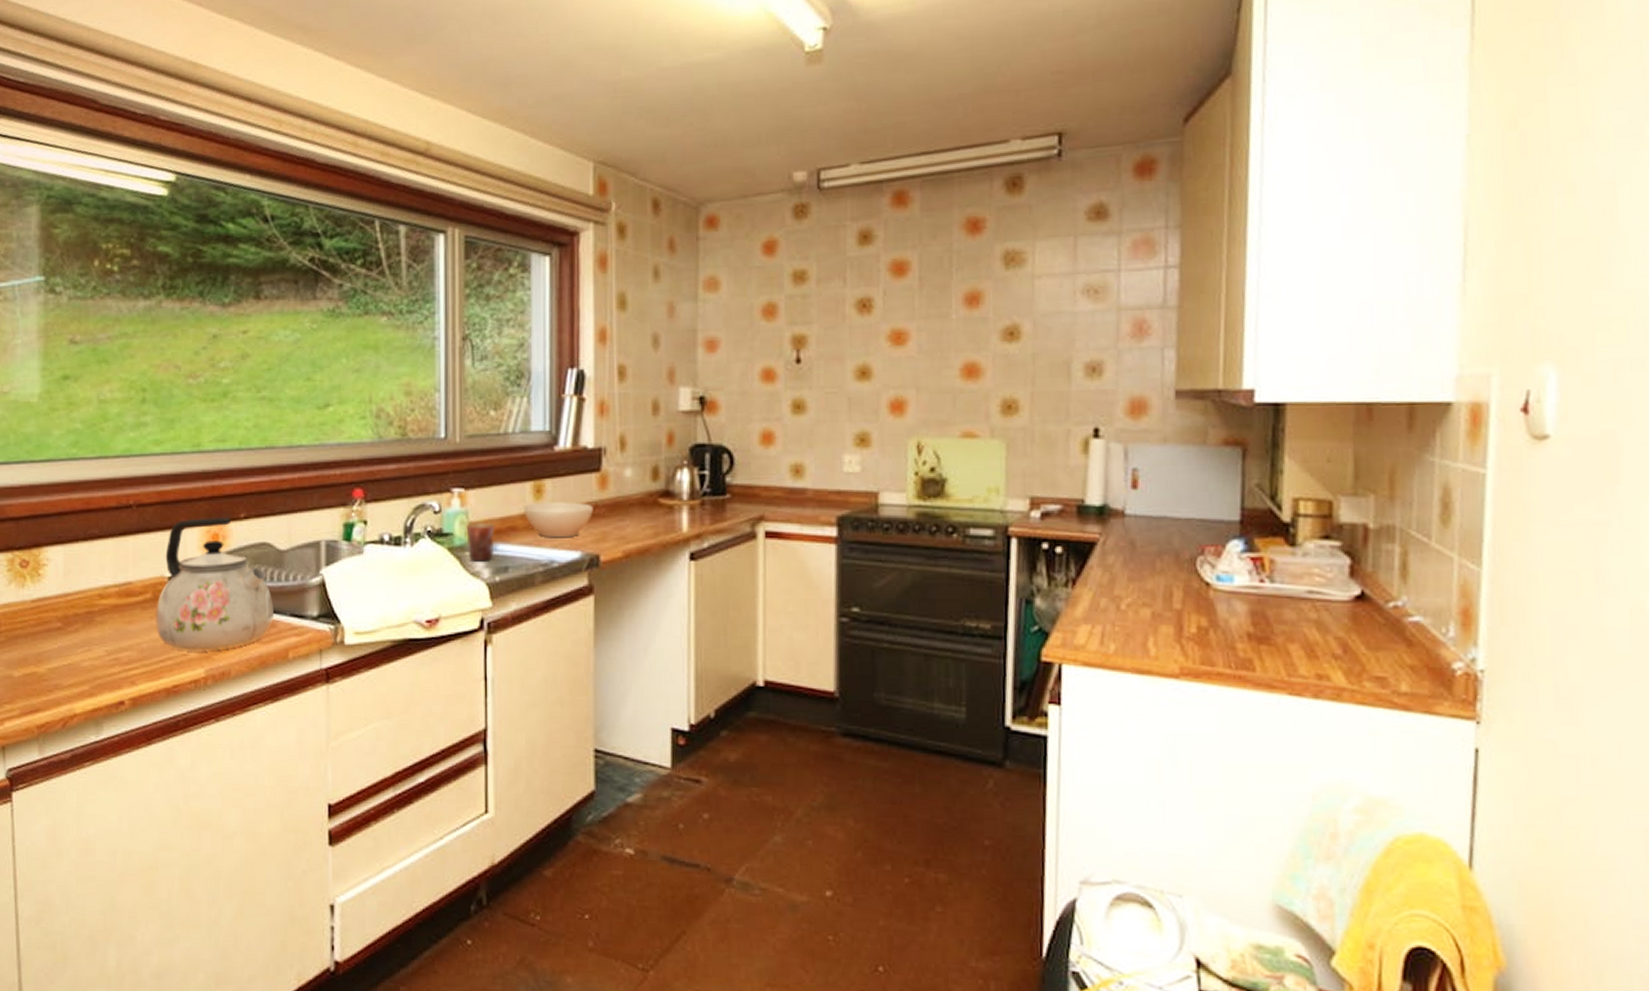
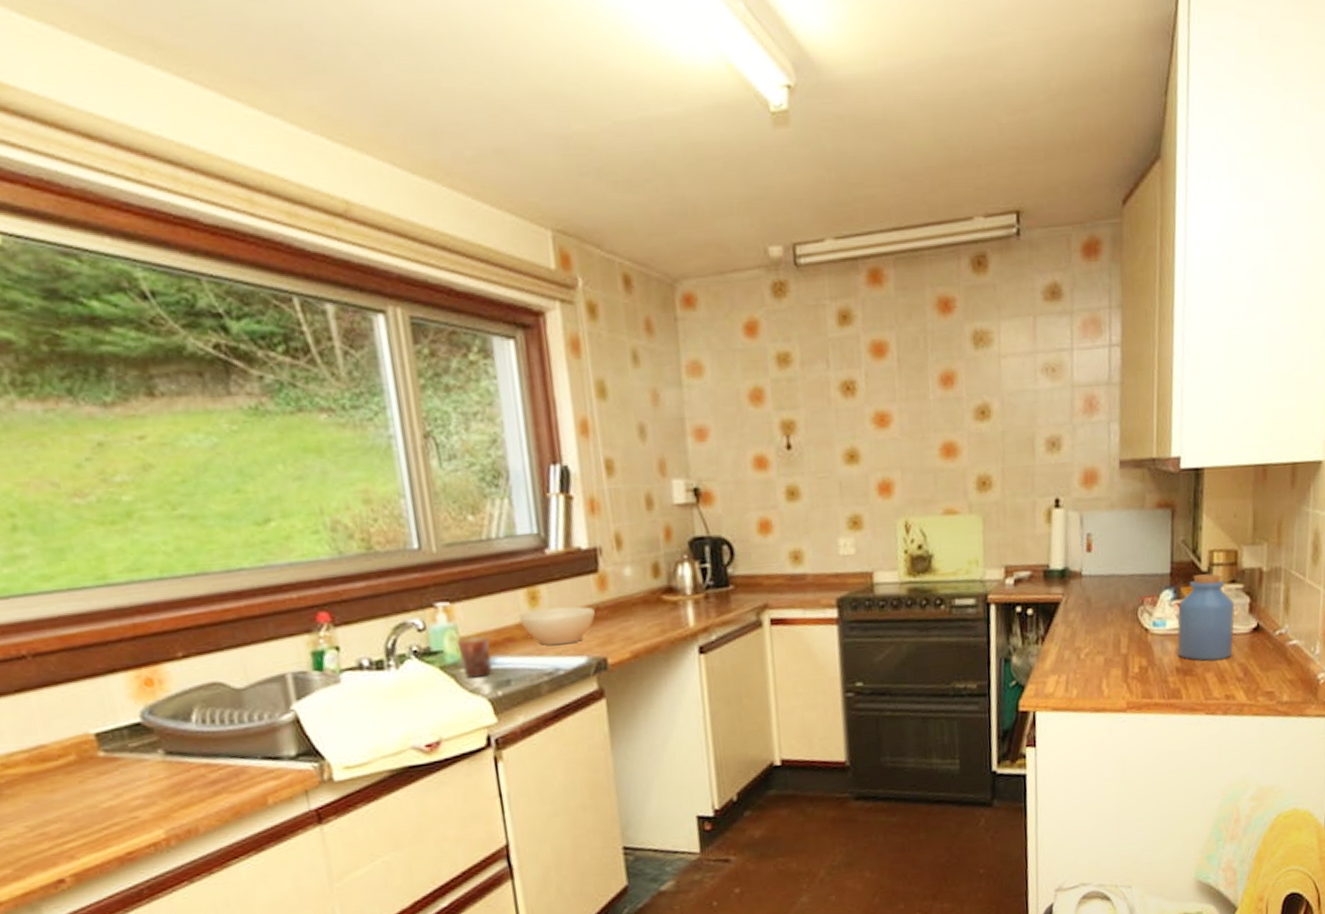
kettle: present [154,517,273,651] -> none [84,658,242,814]
jar: none [1248,525,1330,630] -> present [1176,573,1235,662]

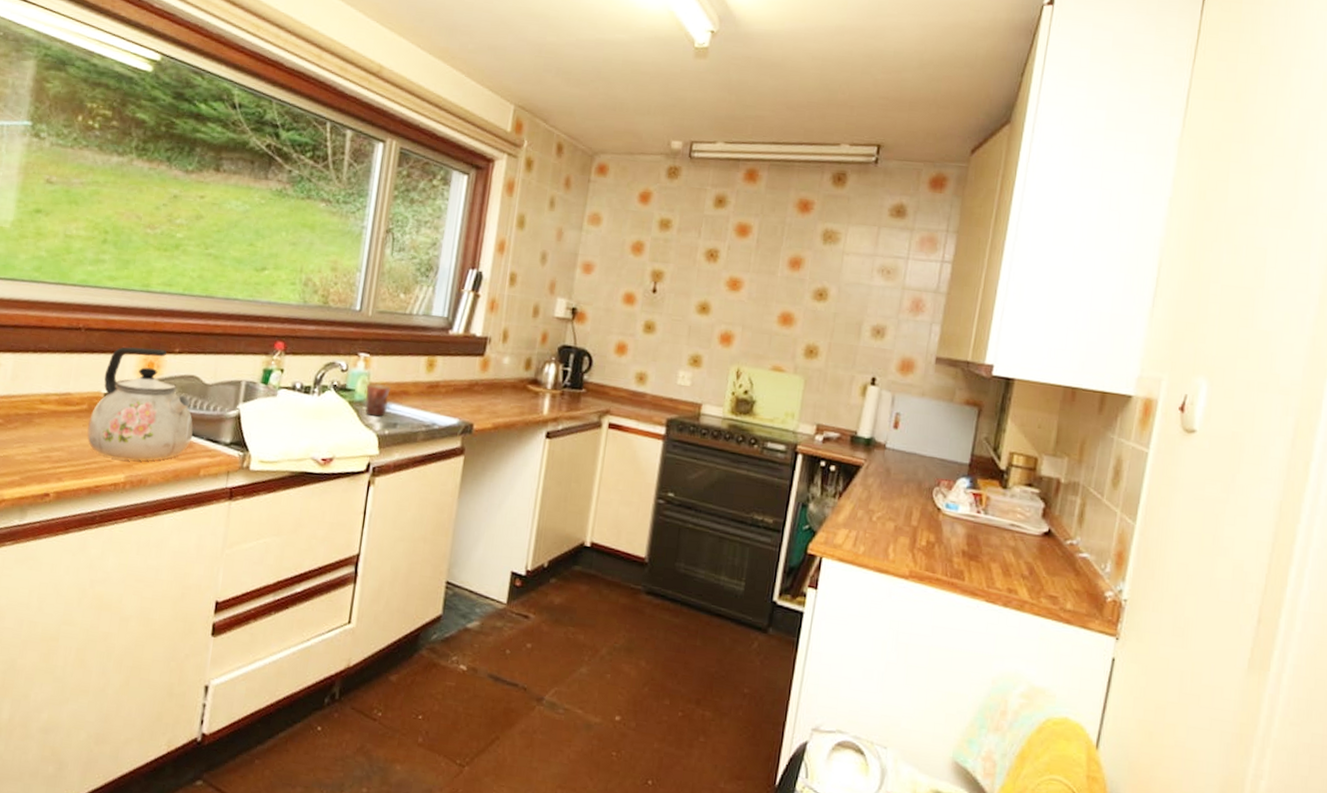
kettle: none [84,658,242,814] -> present [86,347,193,461]
bowl: present [519,606,595,646] -> none [416,374,474,407]
jar: present [1176,573,1235,662] -> none [965,471,1029,555]

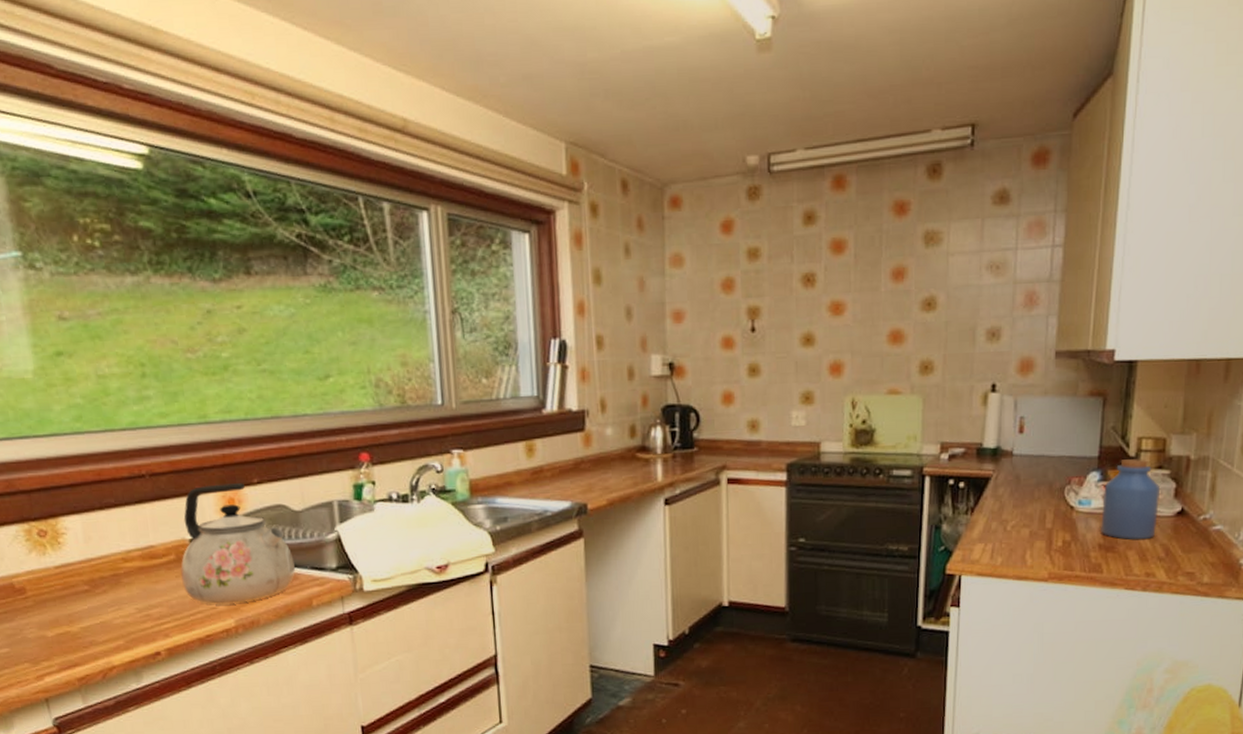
mug: present [365,383,392,417] -> none [466,479,494,514]
jar: none [965,471,1029,555] -> present [1101,459,1161,540]

